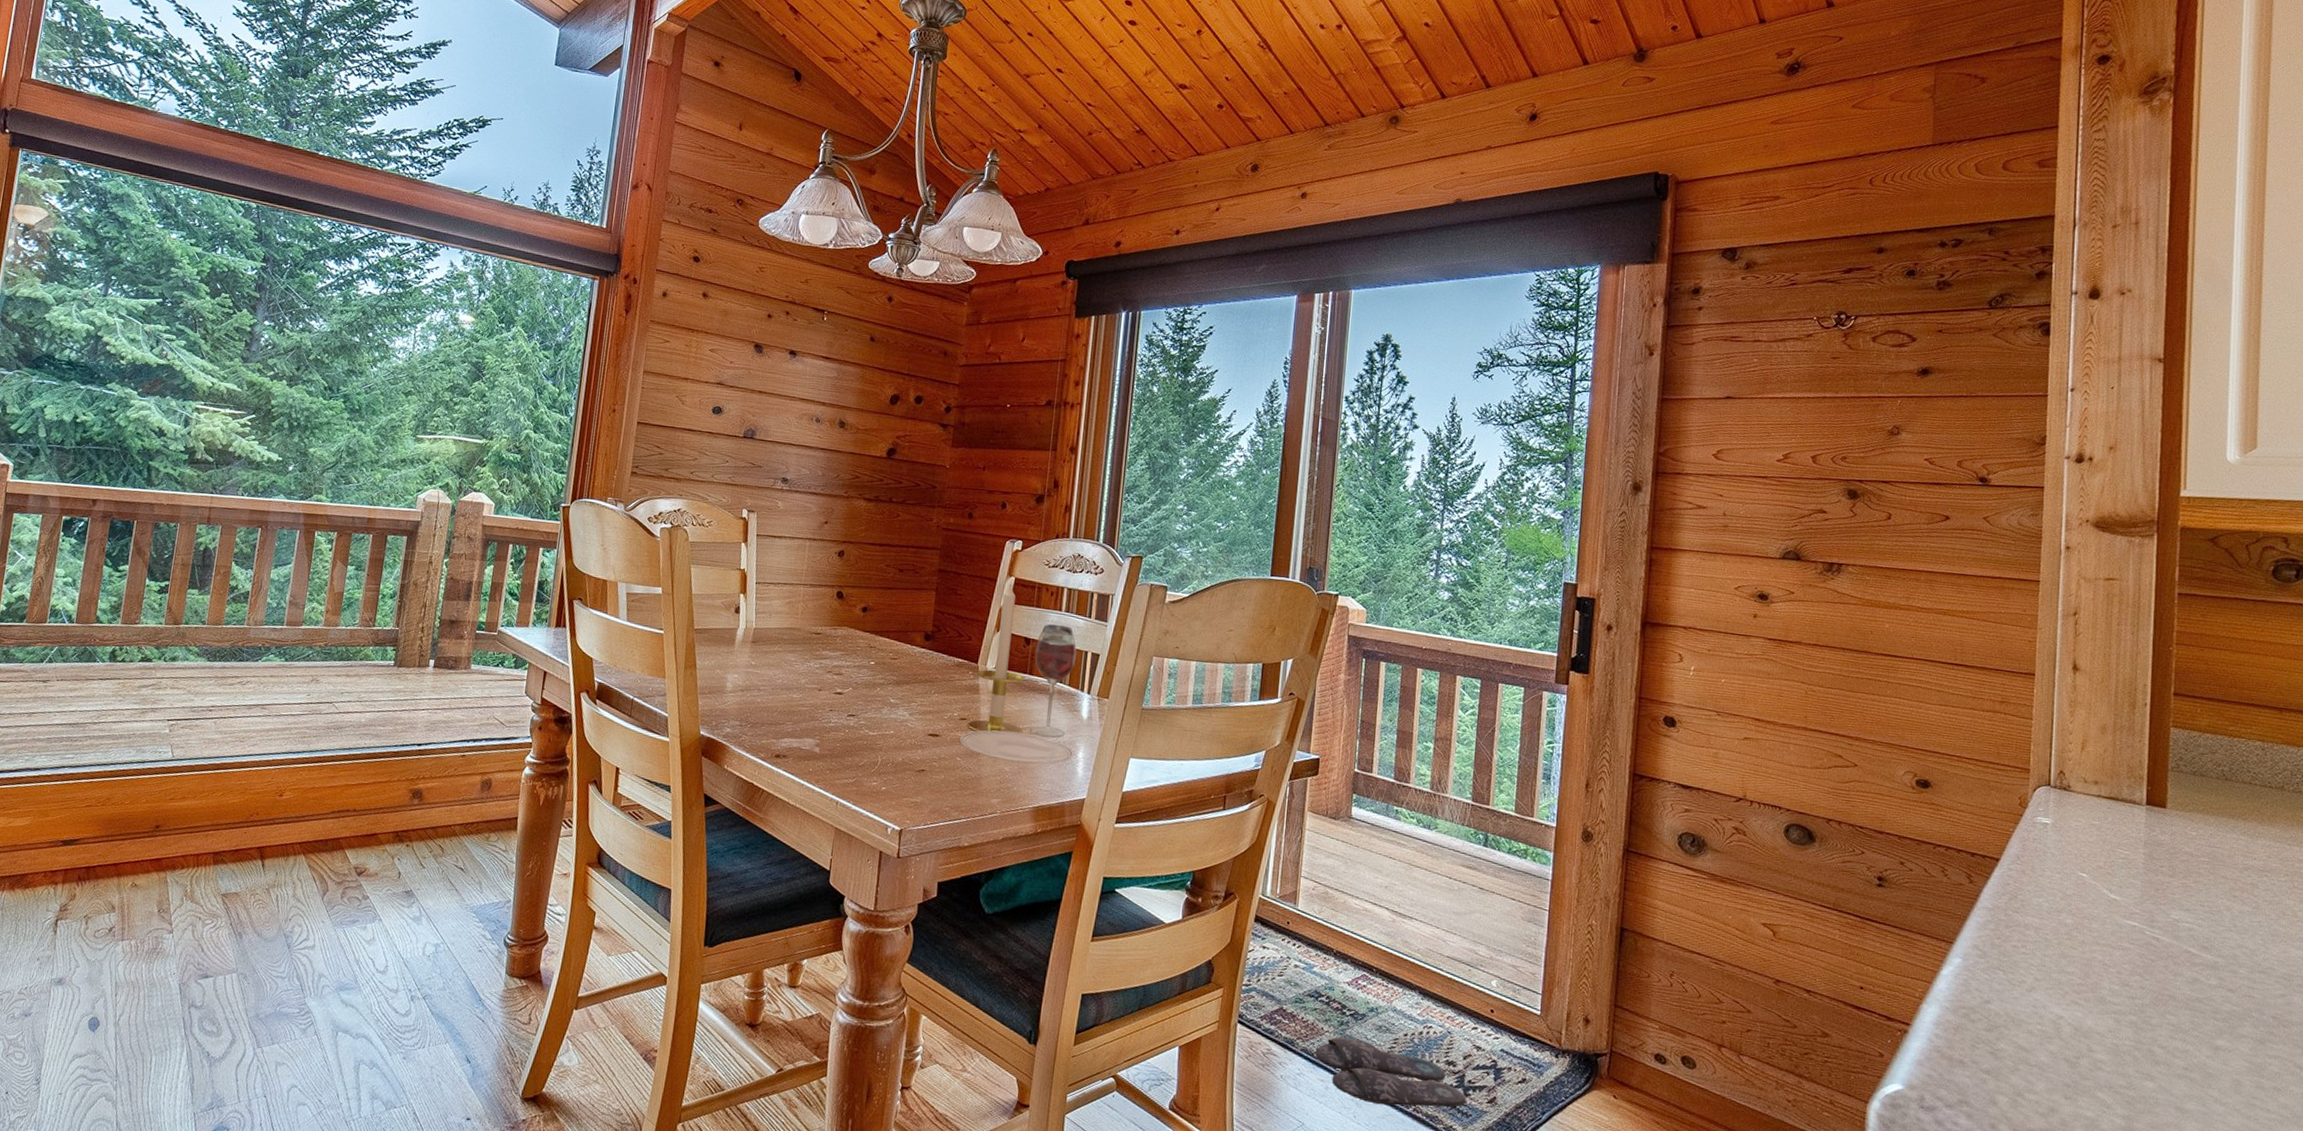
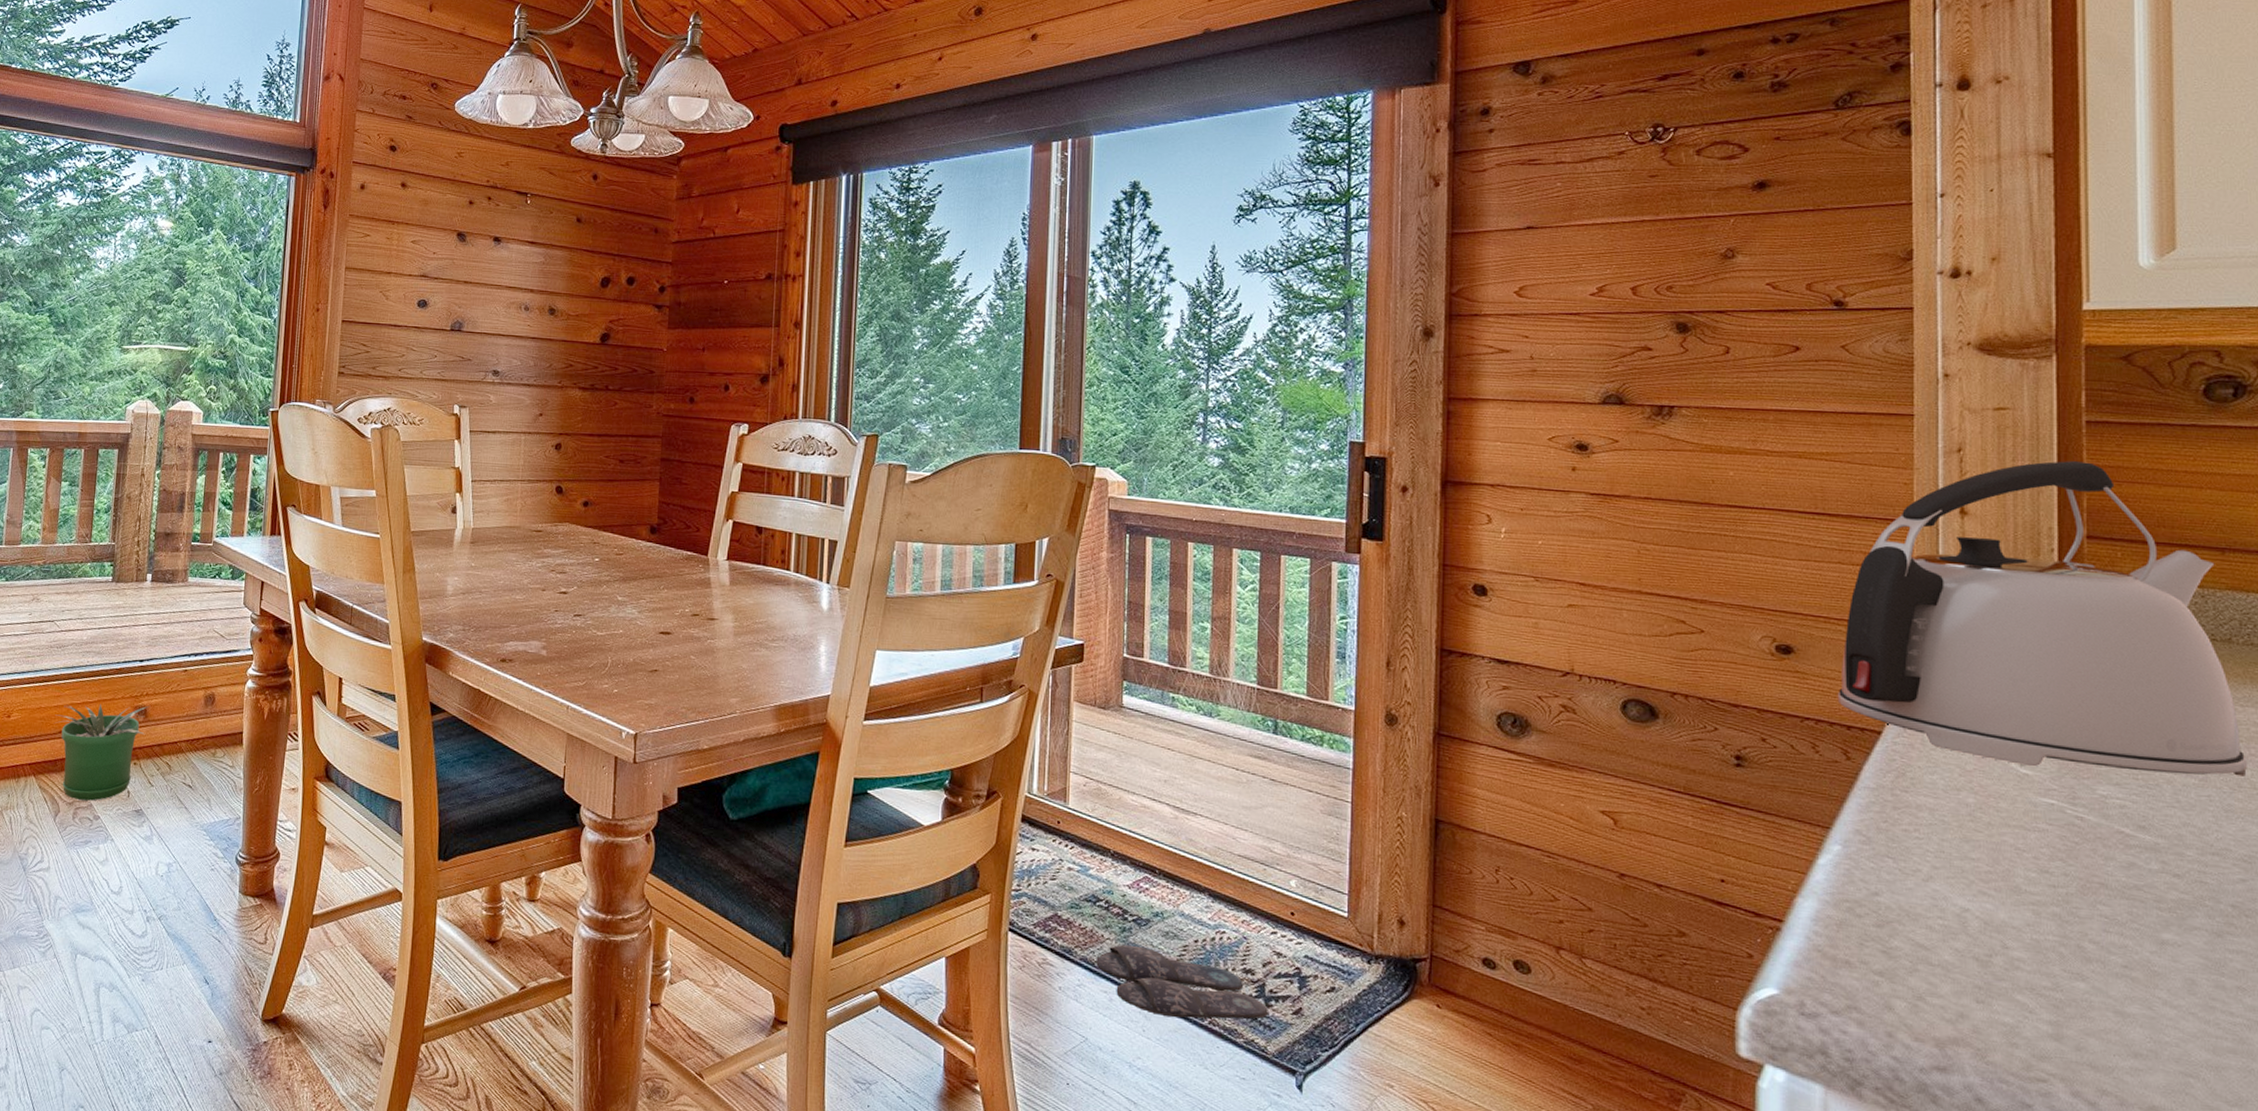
planter: none [328,785,425,881] -> present [55,703,149,801]
plate: present [960,730,1074,765] -> none [693,625,816,661]
candle: present [967,582,1024,734] -> none [699,468,759,629]
wineglass: present [1030,624,1077,739] -> none [767,511,813,632]
kettle: none [1964,627,2291,906] -> present [1837,461,2247,777]

